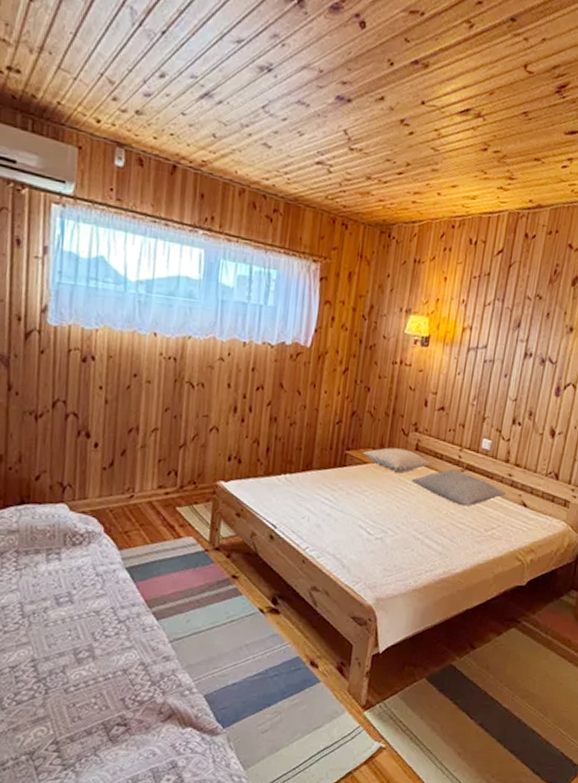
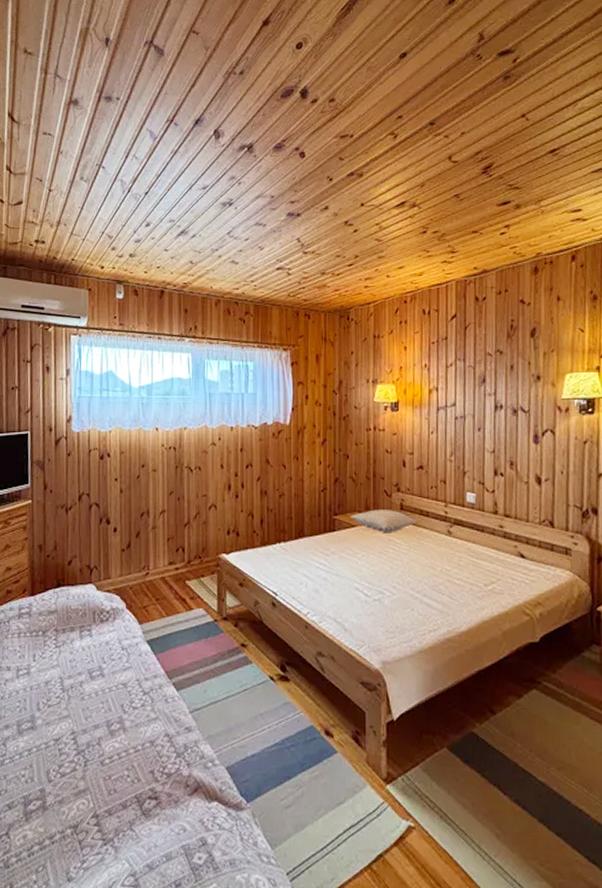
pillow: present [411,469,506,507] -> none [400,526,500,562]

